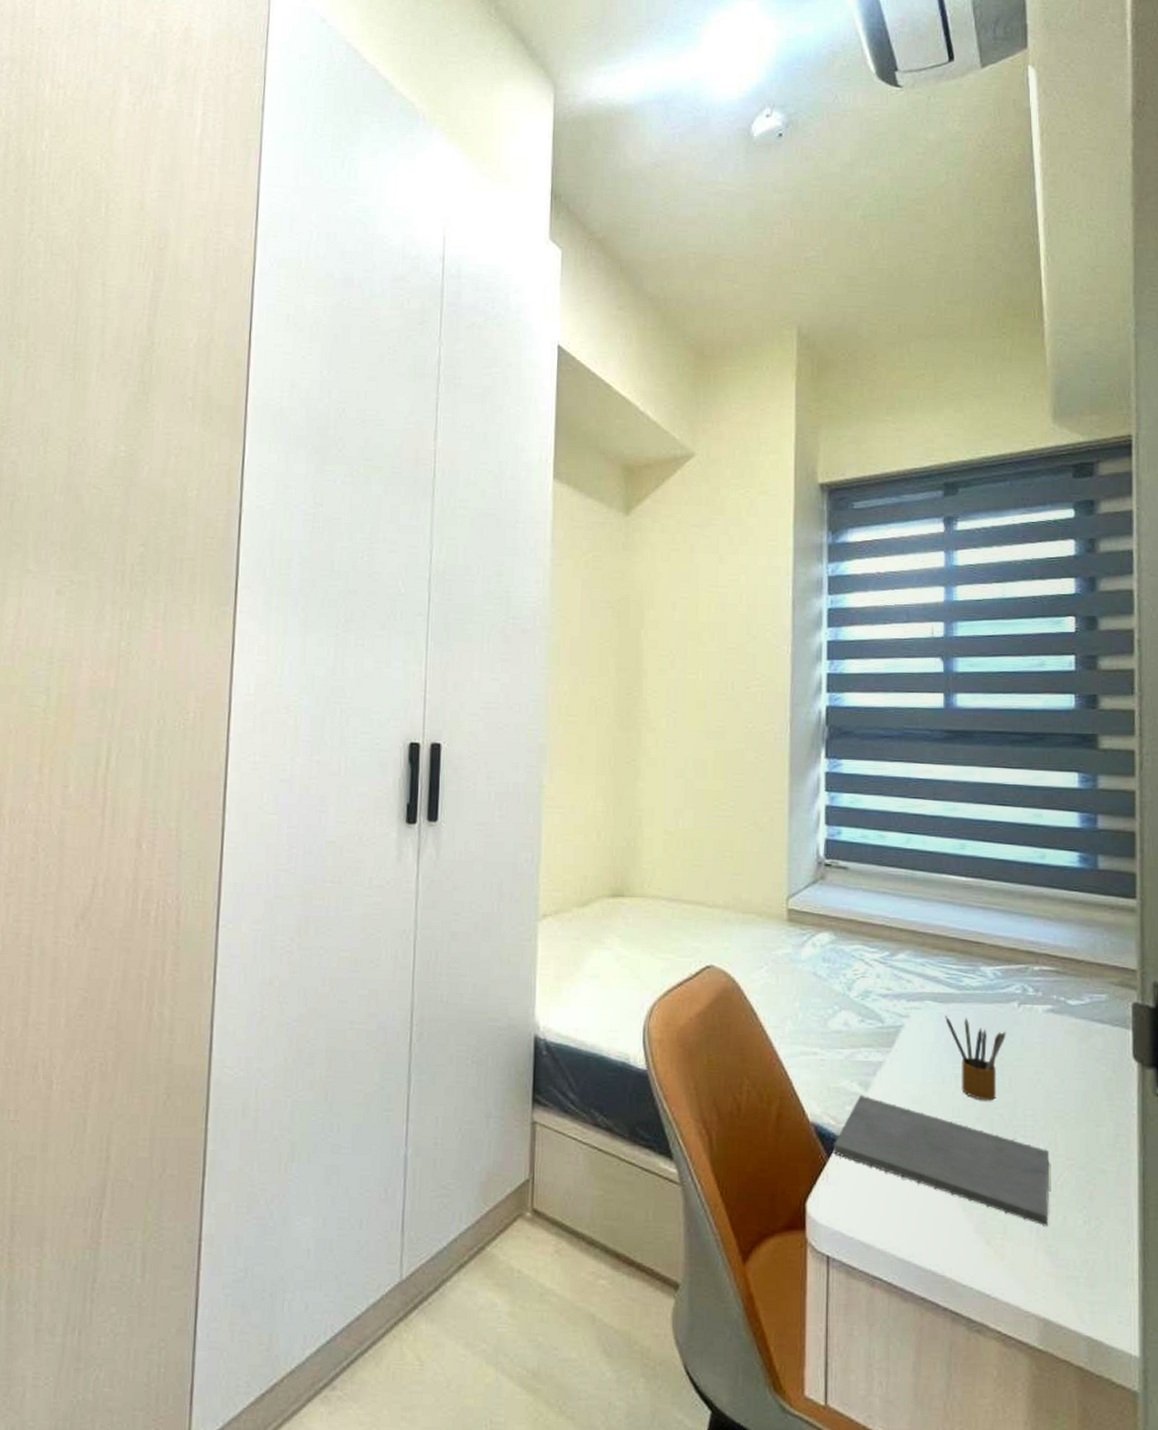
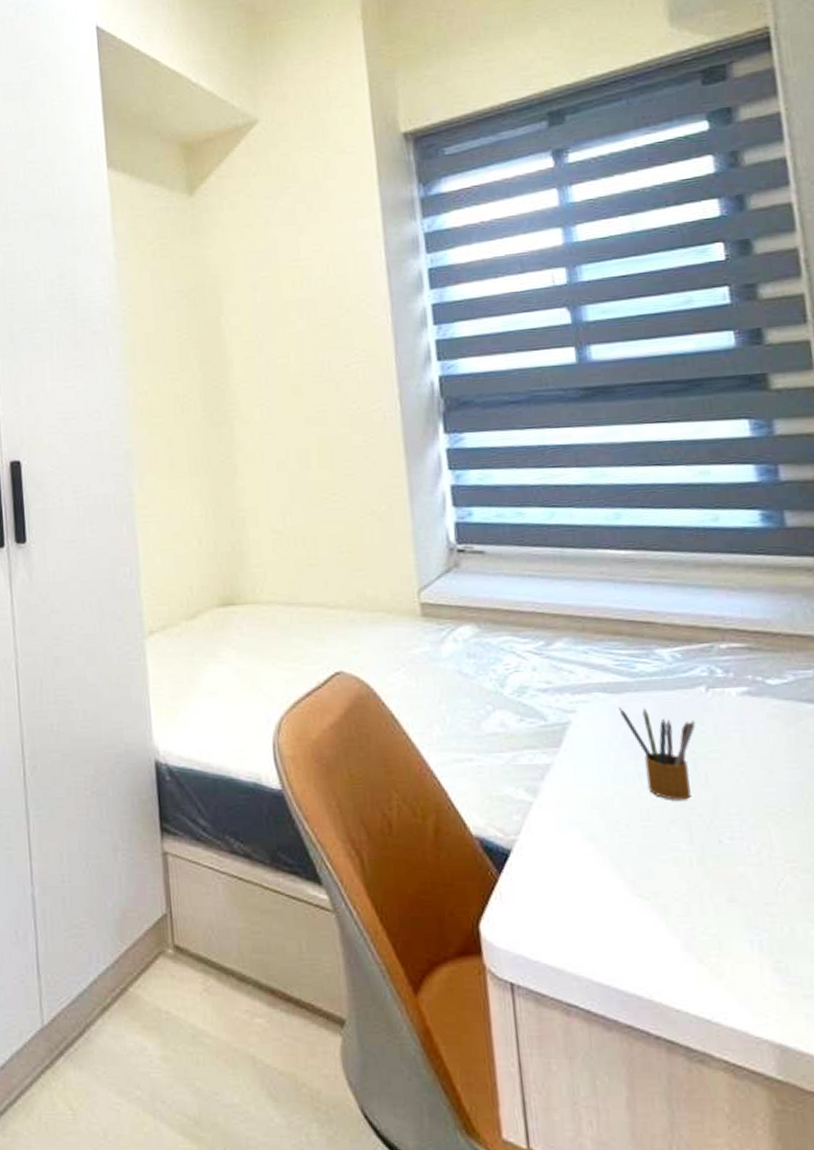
notepad: present [832,1094,1050,1226] -> none [503,802,772,939]

